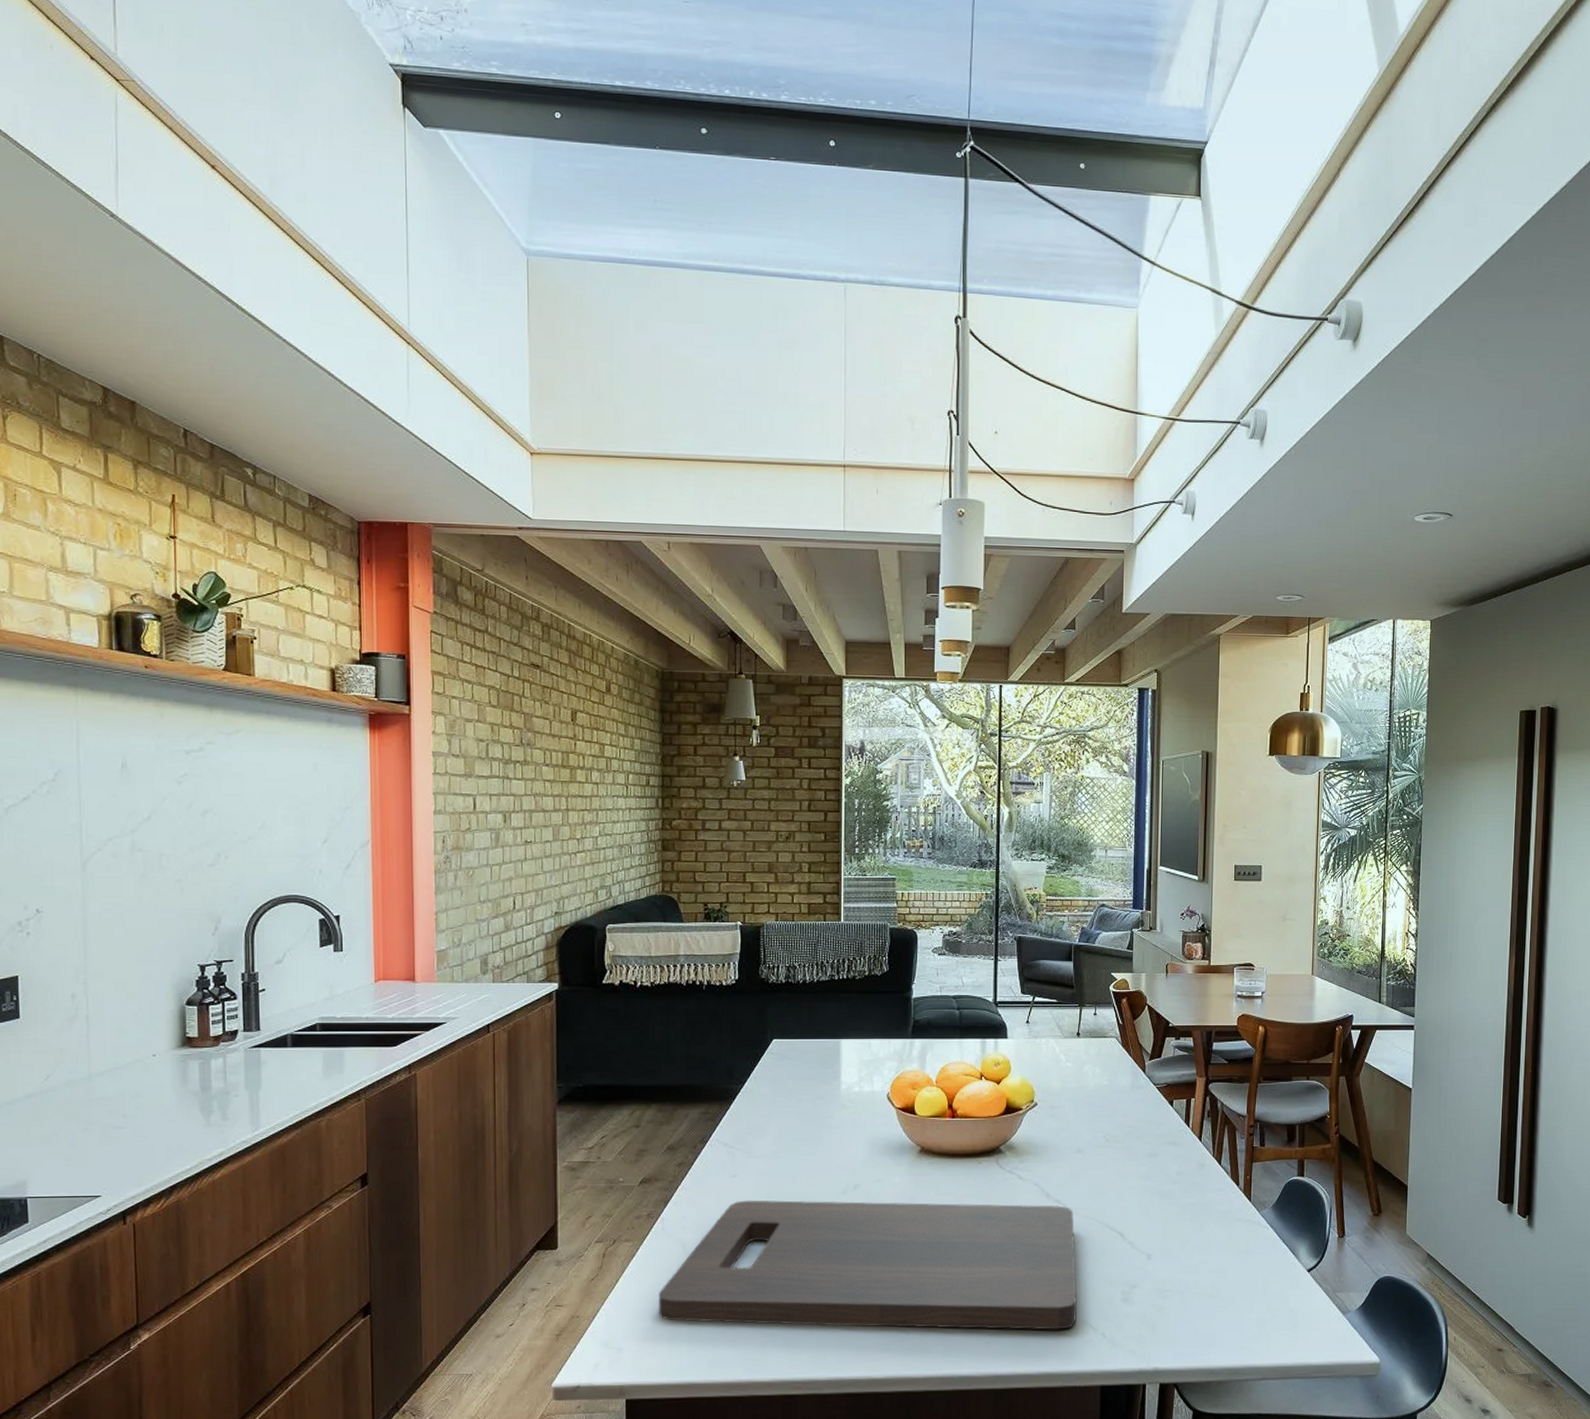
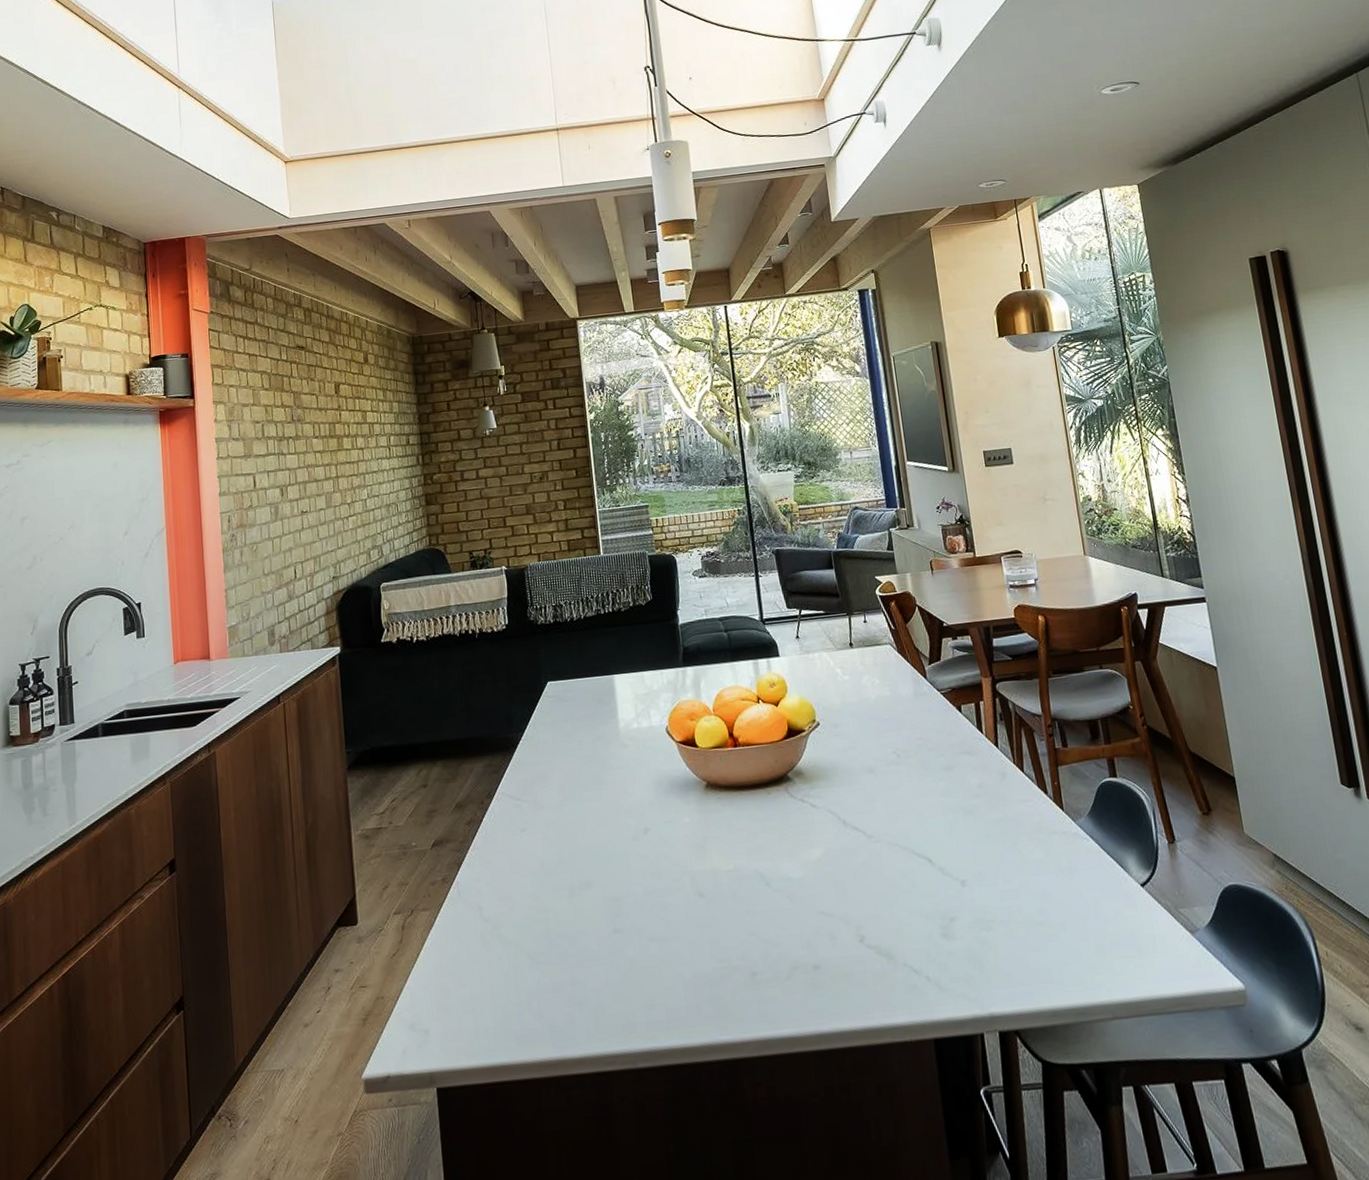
cutting board: present [659,1199,1078,1330] -> none [460,833,896,996]

